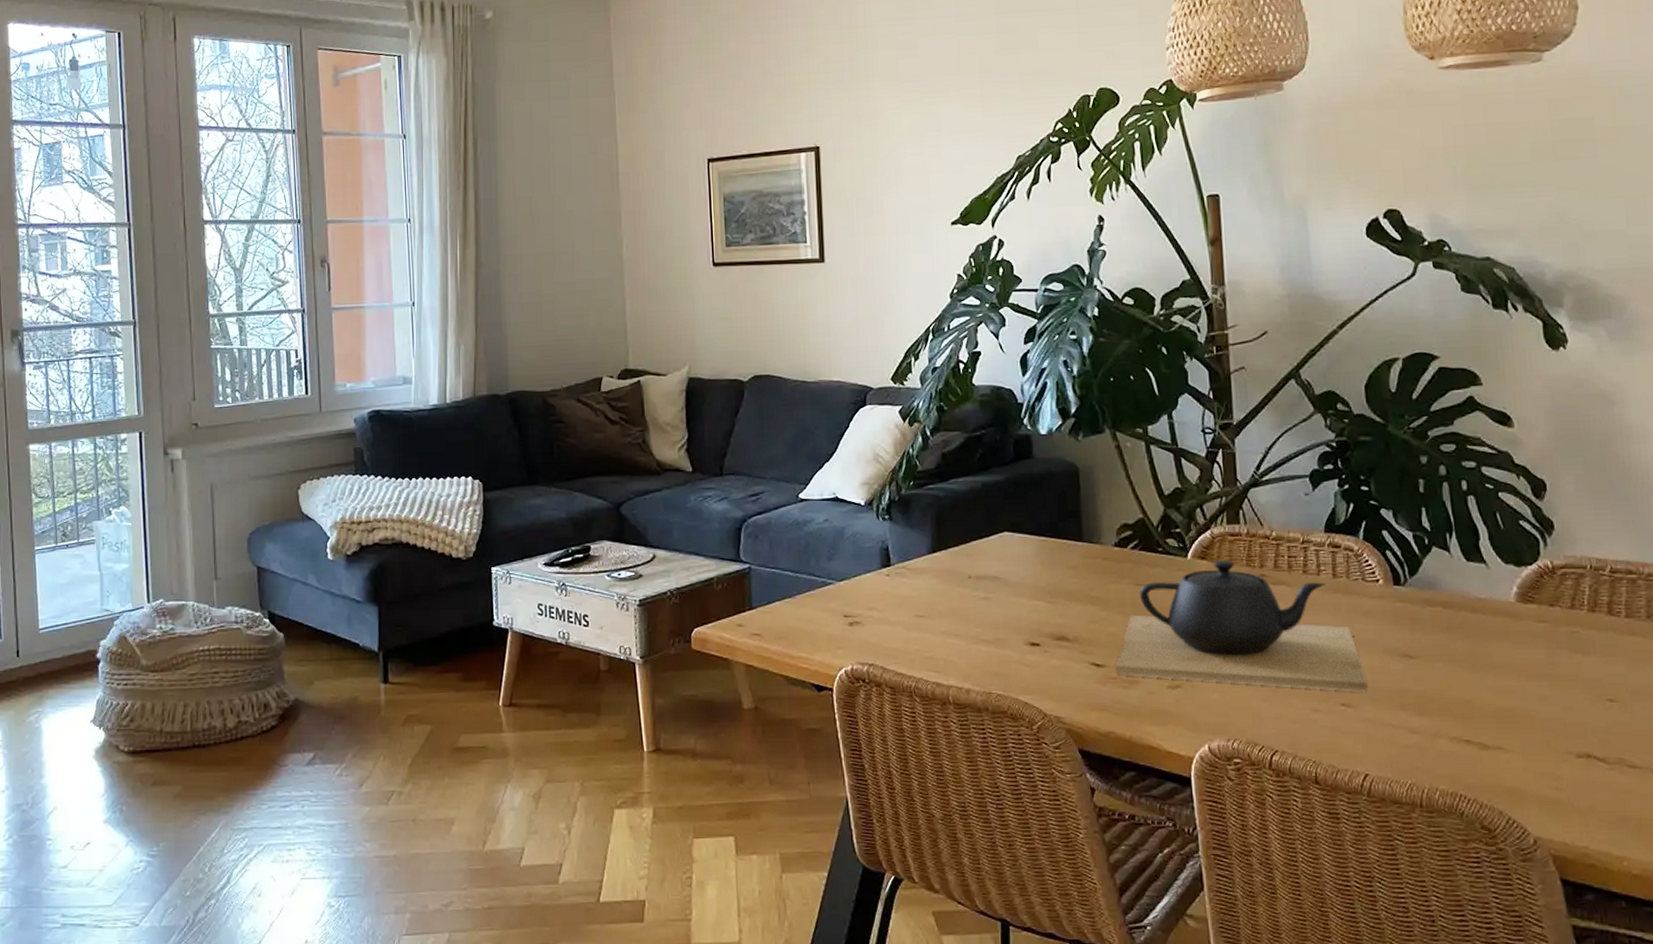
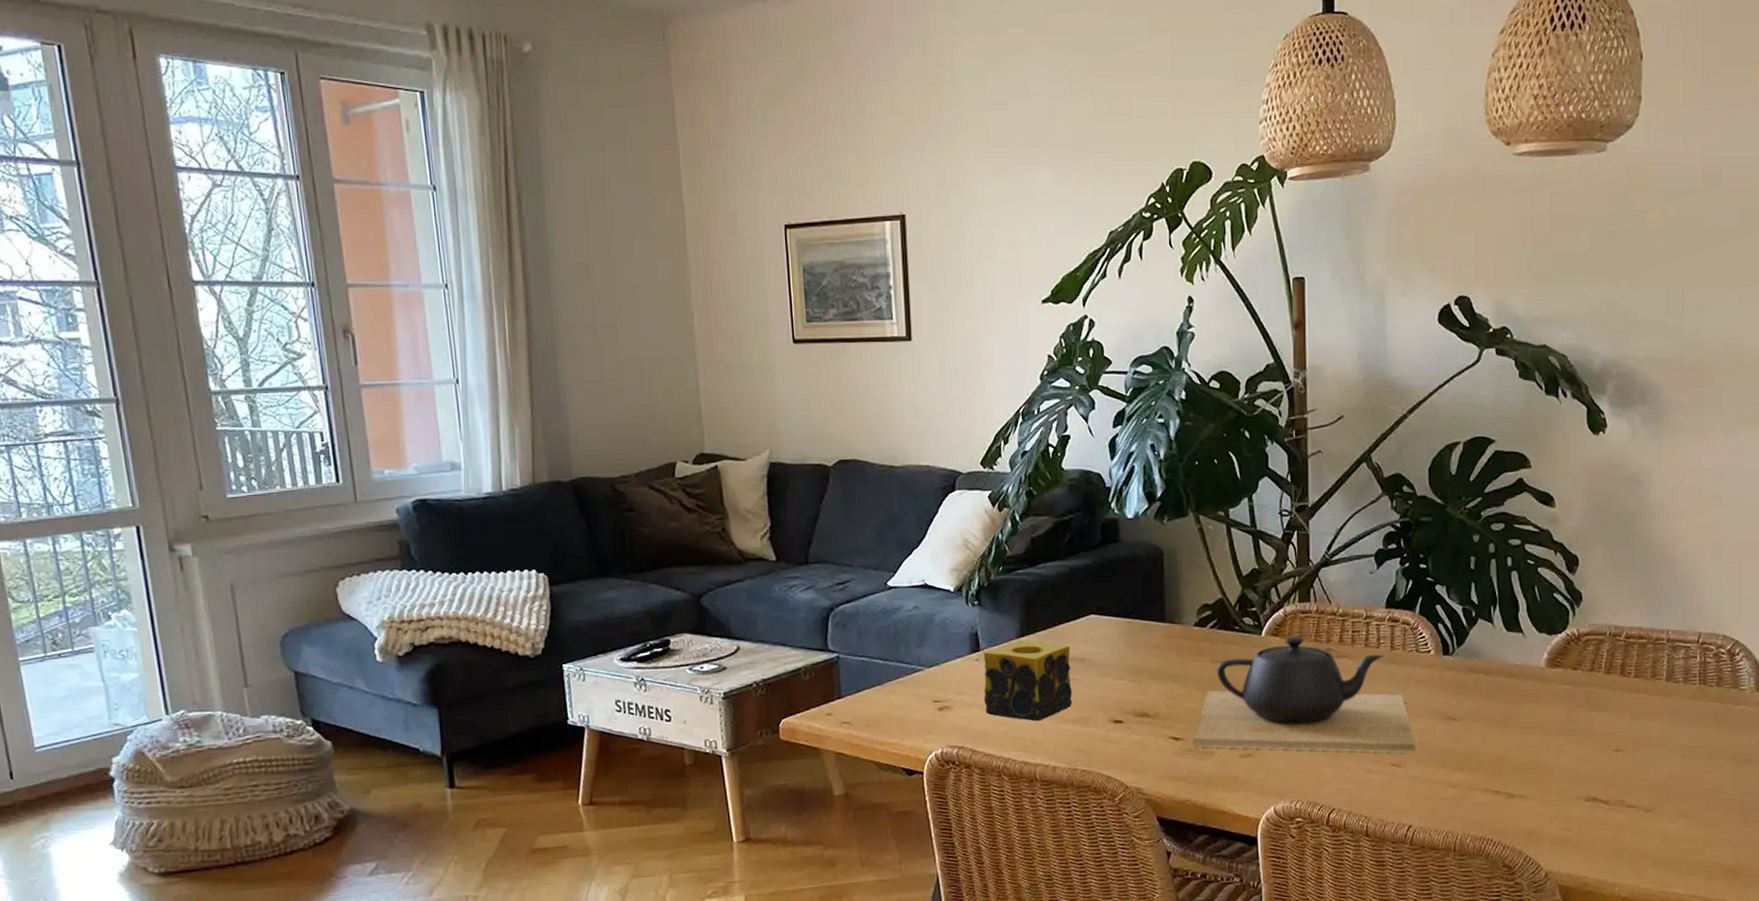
candle: none [894,555,987,641] -> present [984,639,1073,722]

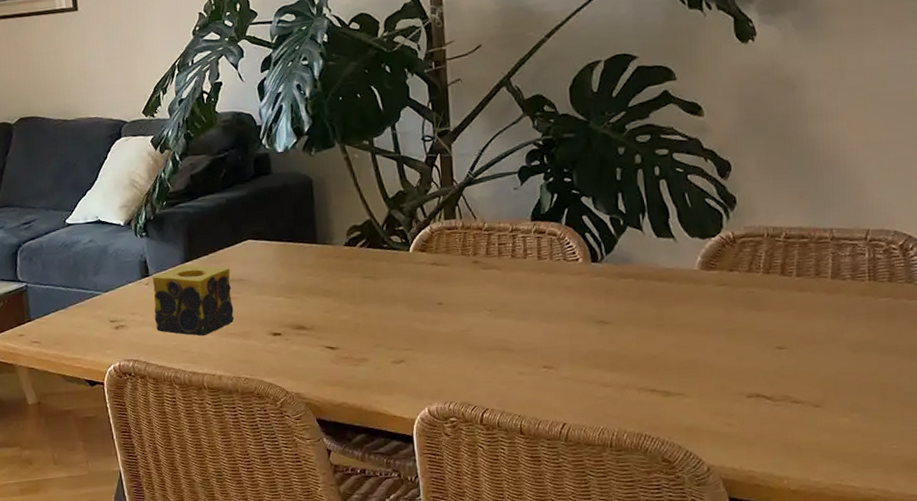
teapot: present [1193,636,1416,753] -> none [347,251,568,356]

